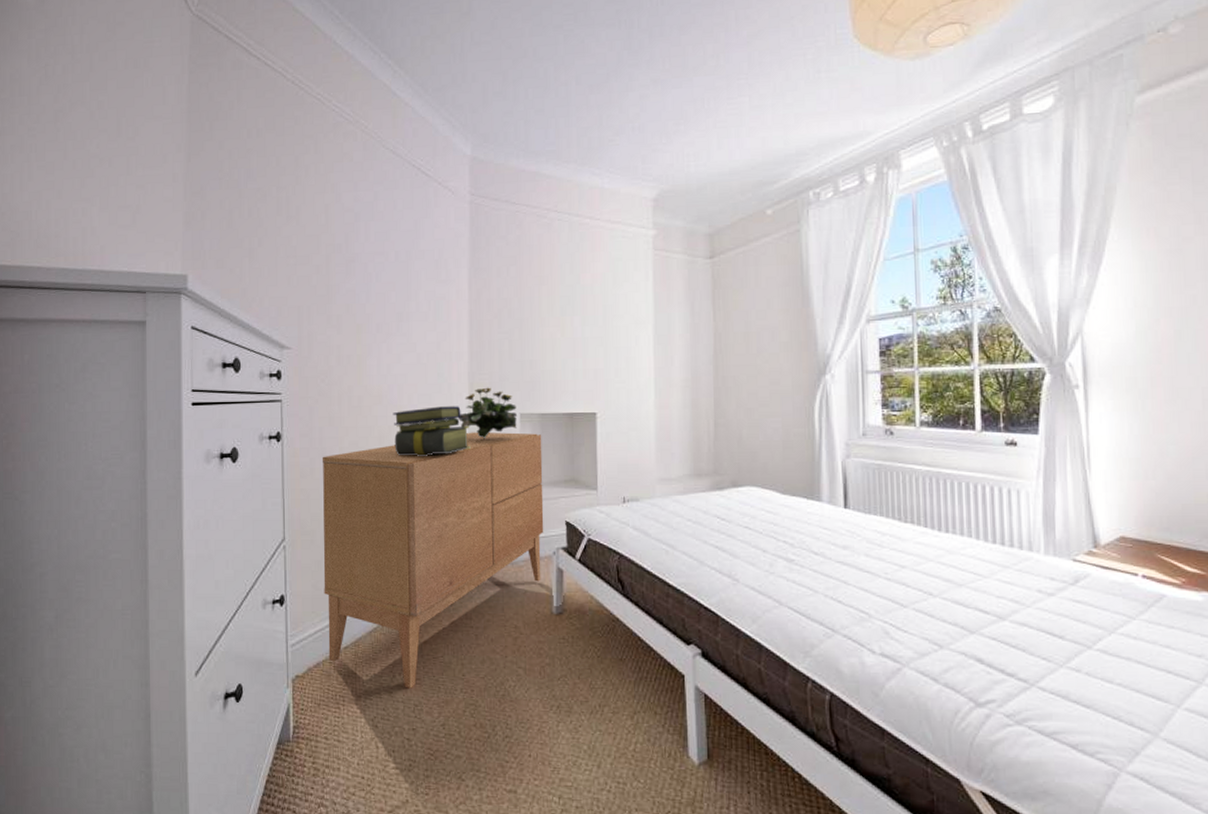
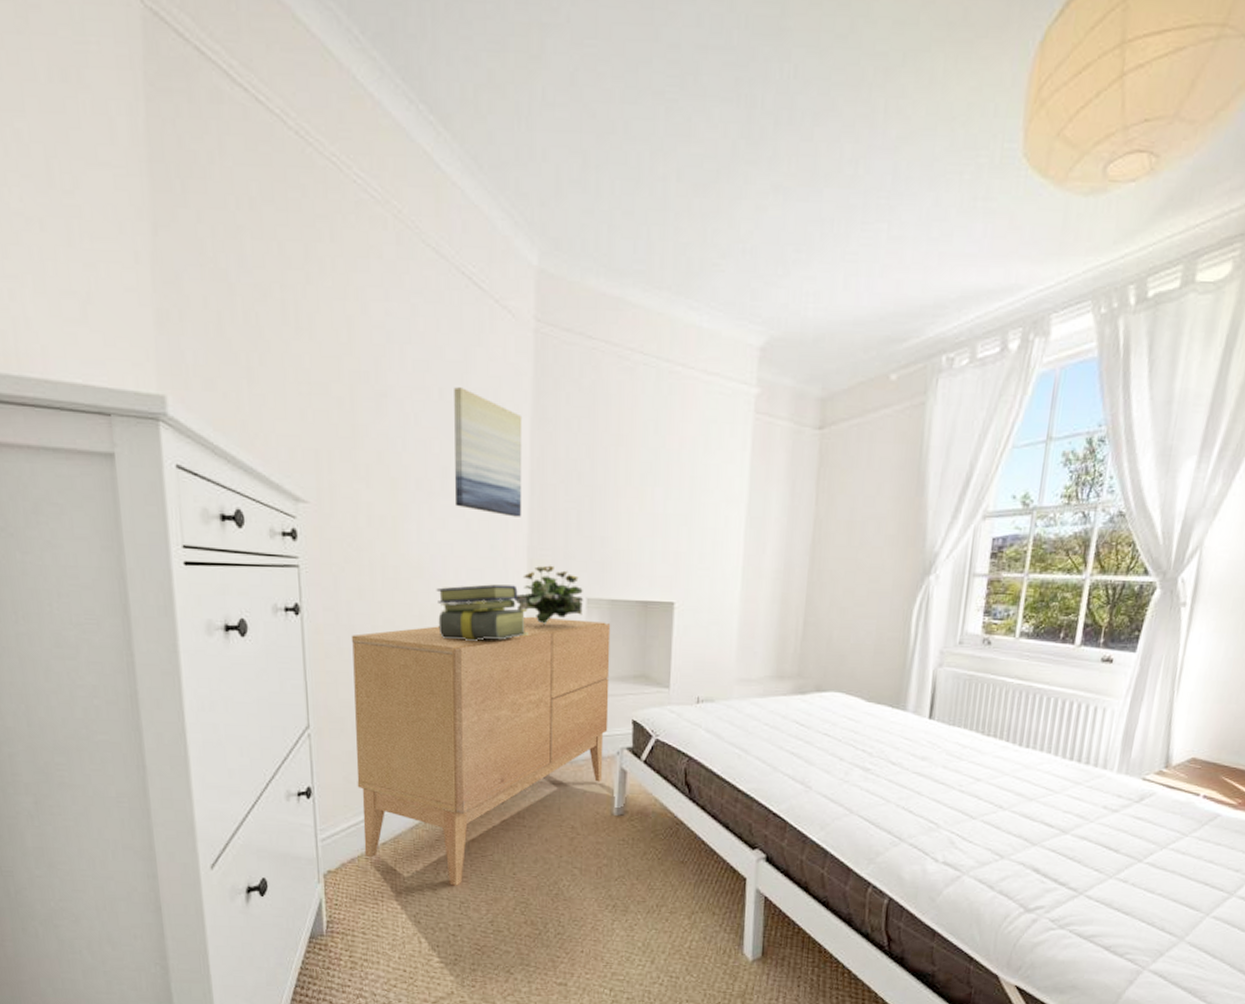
wall art: none [407,250,463,349] -> present [454,387,523,517]

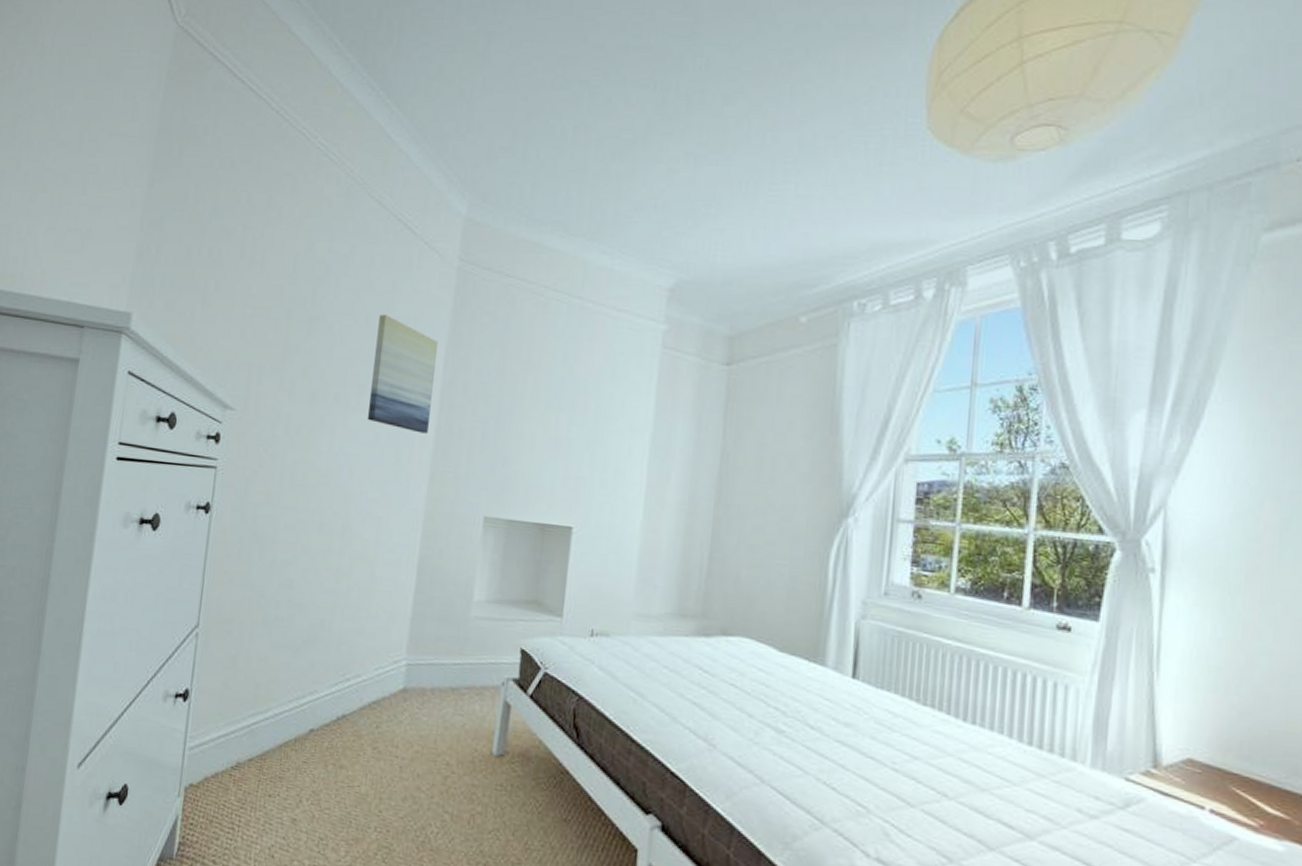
sideboard: present [352,616,611,886] -> none [229,530,506,818]
stack of books: present [436,584,528,641] -> none [336,496,424,553]
flowering plant: present [513,565,584,626] -> none [412,481,481,541]

